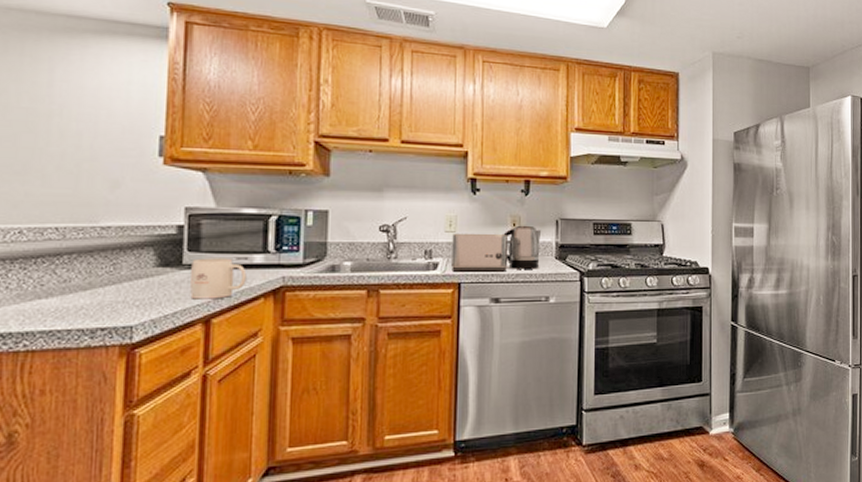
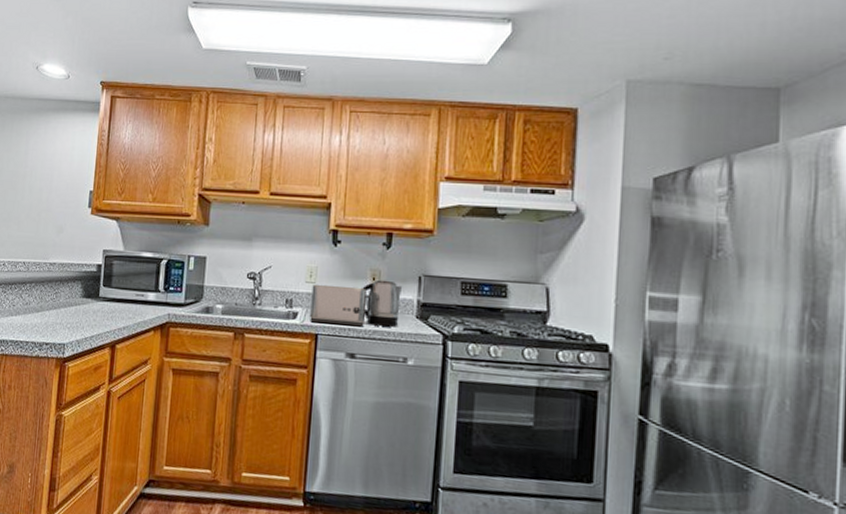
mug: present [189,258,247,300] -> none [103,292,143,329]

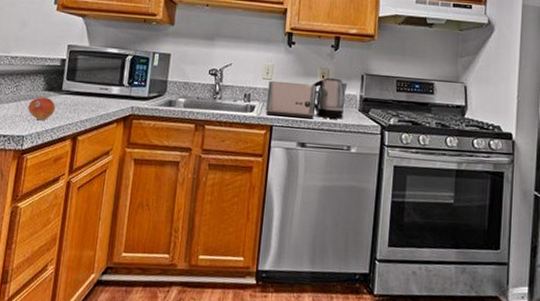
fruit: none [67,304,94,329] -> present [28,97,56,121]

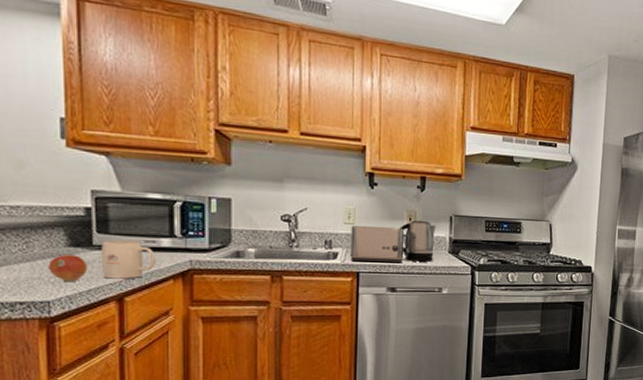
mug: none [65,86,106,121] -> present [100,240,156,279]

